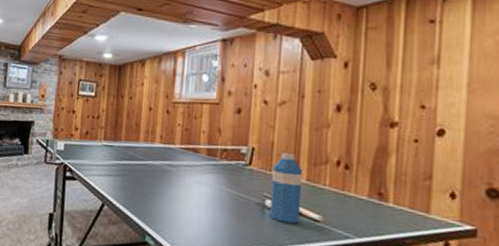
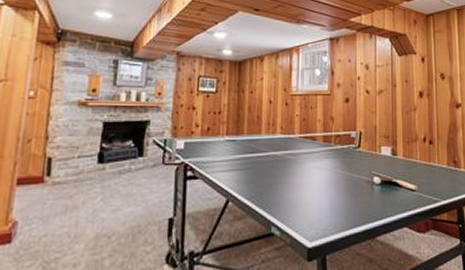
water bottle: present [270,153,303,224] -> none [378,135,401,195]

